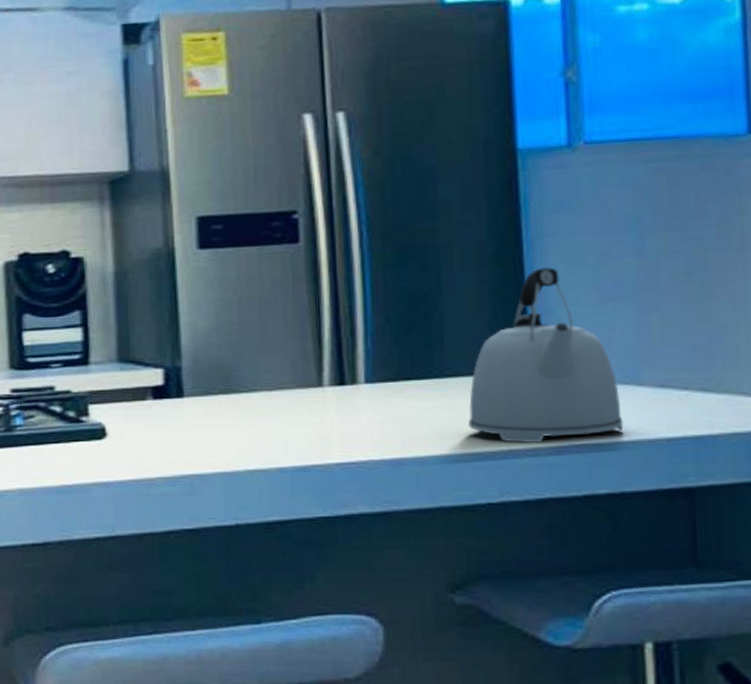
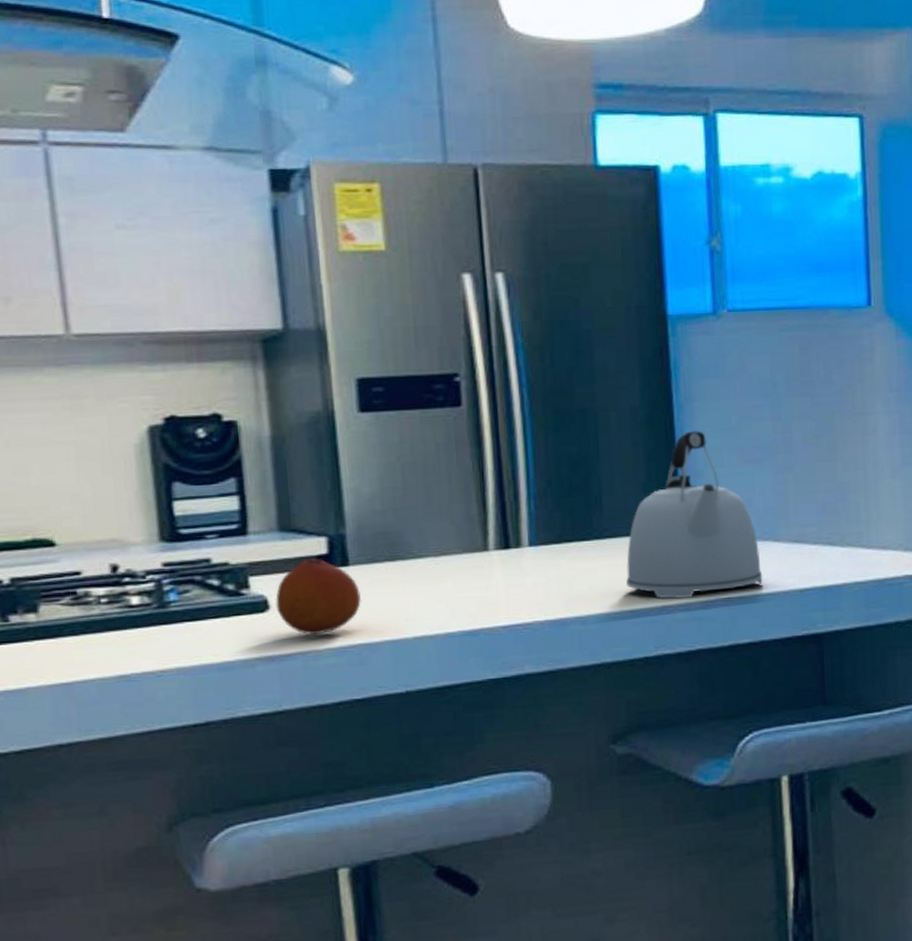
fruit: none [113,389,195,463] -> present [276,558,362,635]

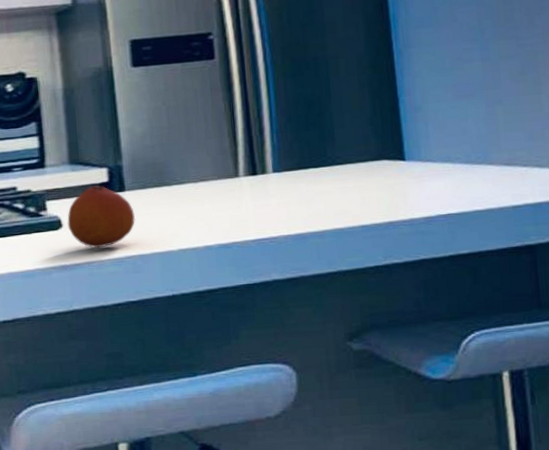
kettle: present [626,431,763,599] -> none [357,72,479,216]

